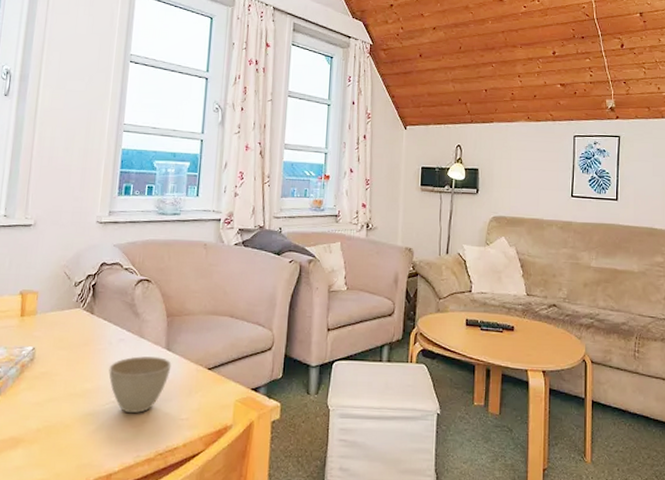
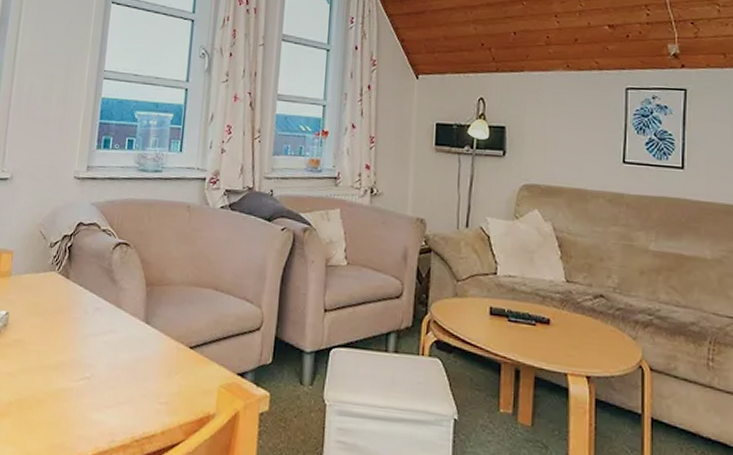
cup: present [109,356,172,413] -> none [83,328,150,392]

